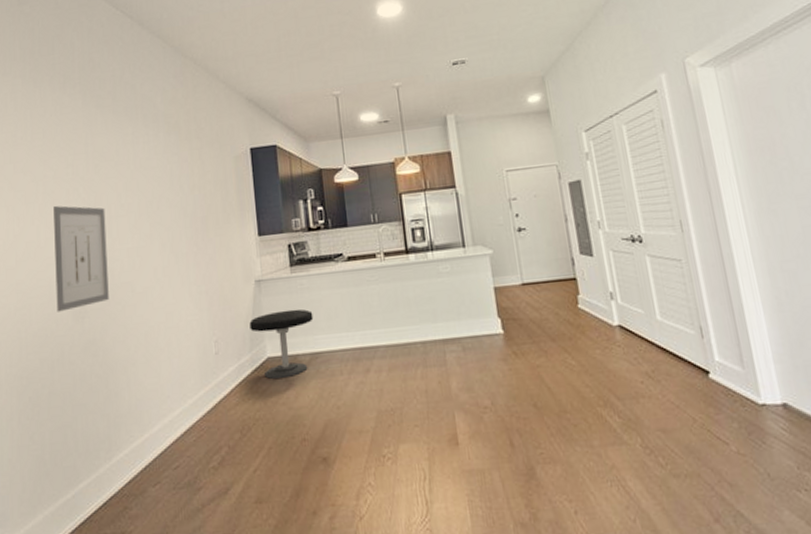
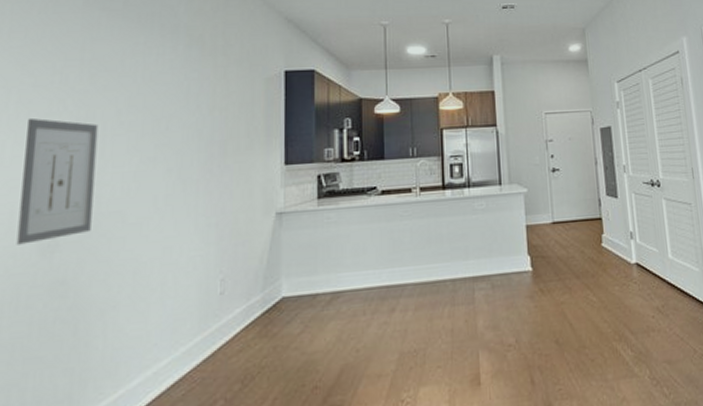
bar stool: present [249,309,314,380] -> none [265,244,339,322]

